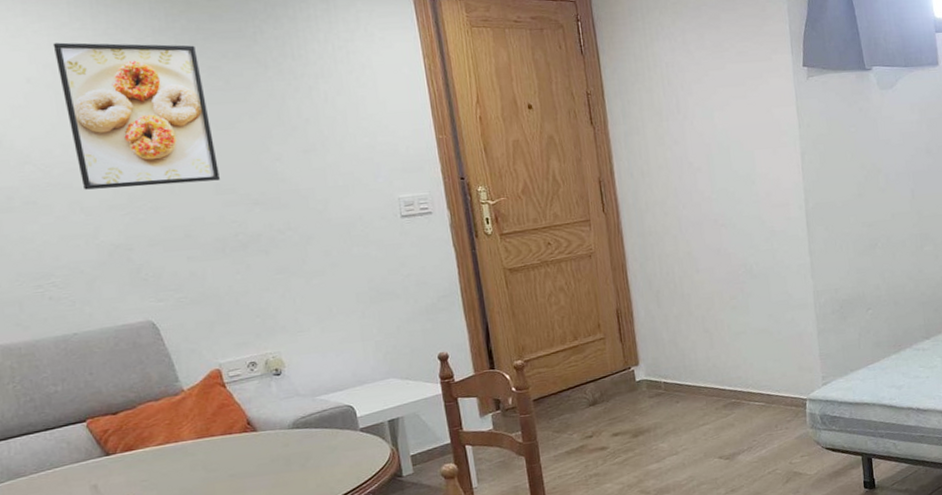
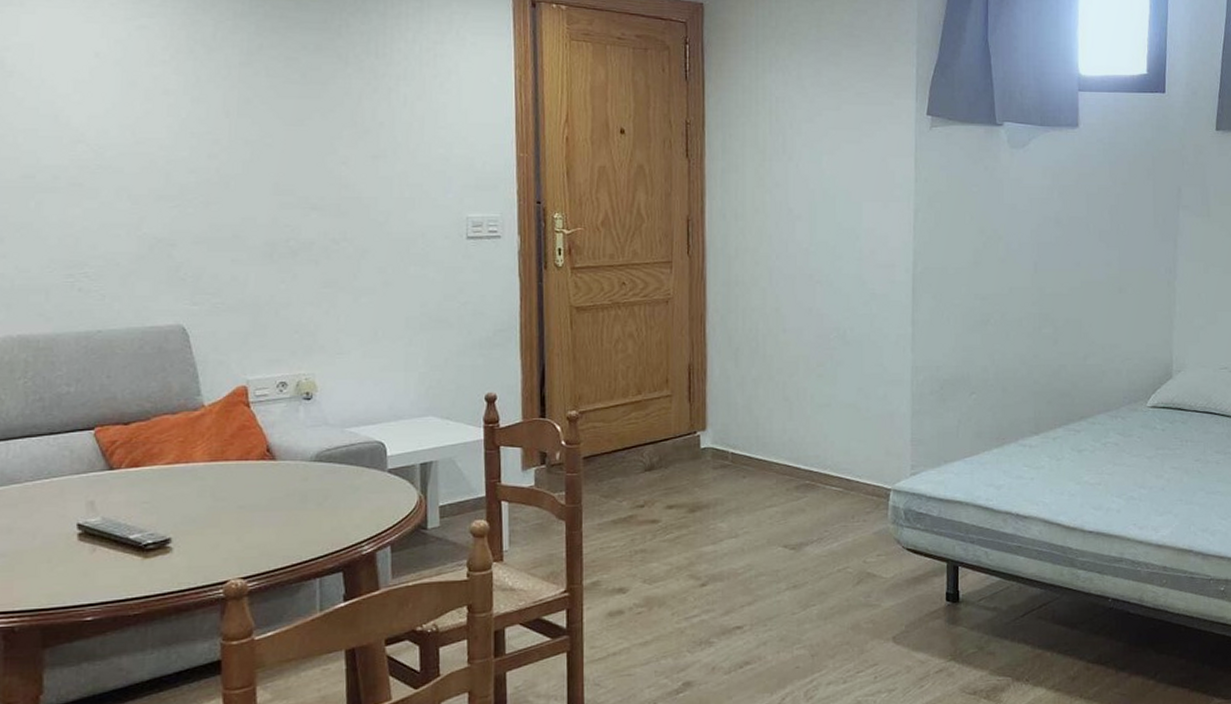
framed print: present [52,42,220,190] -> none [128,18,280,179]

